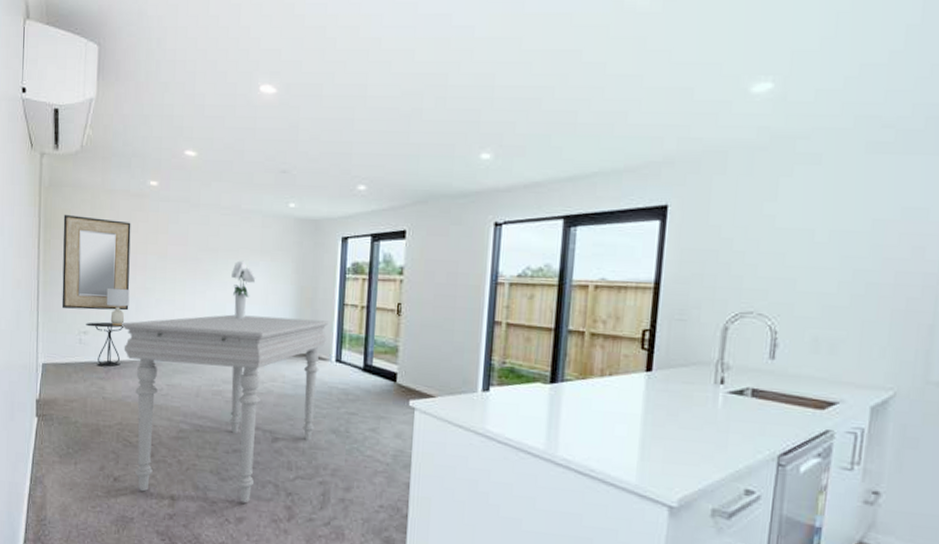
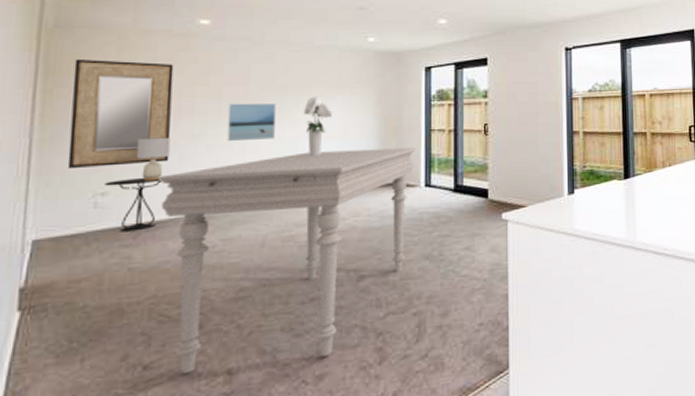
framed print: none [170,262,209,299] -> present [227,102,276,142]

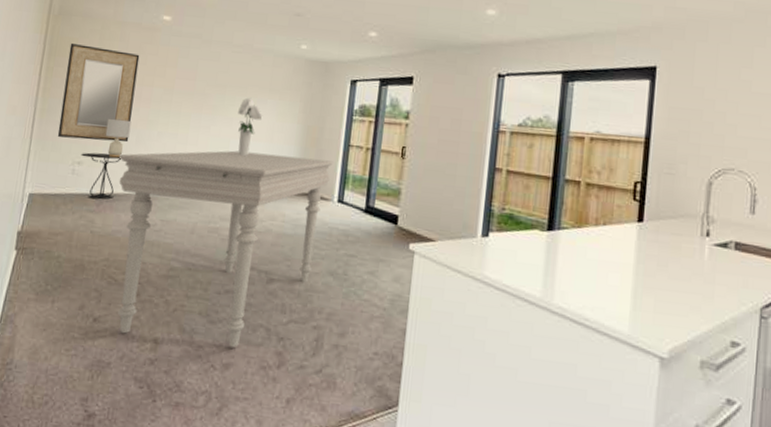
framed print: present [227,102,276,142] -> none [173,95,216,134]

